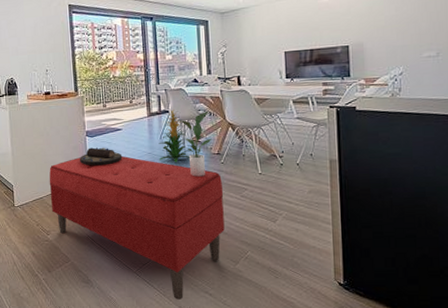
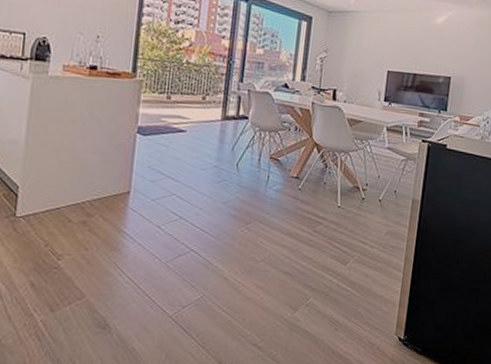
bench: present [49,156,225,300] -> none [71,159,296,353]
decorative bowl: present [79,147,123,166] -> none [121,149,181,175]
indoor plant: present [158,109,190,162] -> none [226,115,266,182]
potted plant: present [177,110,212,177] -> none [257,124,295,203]

